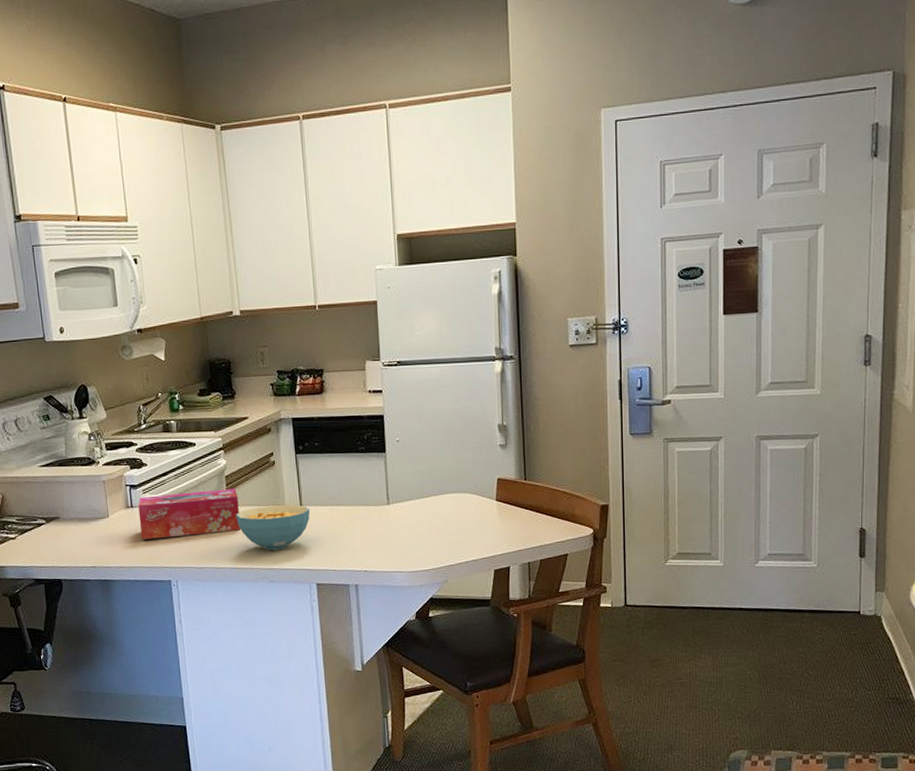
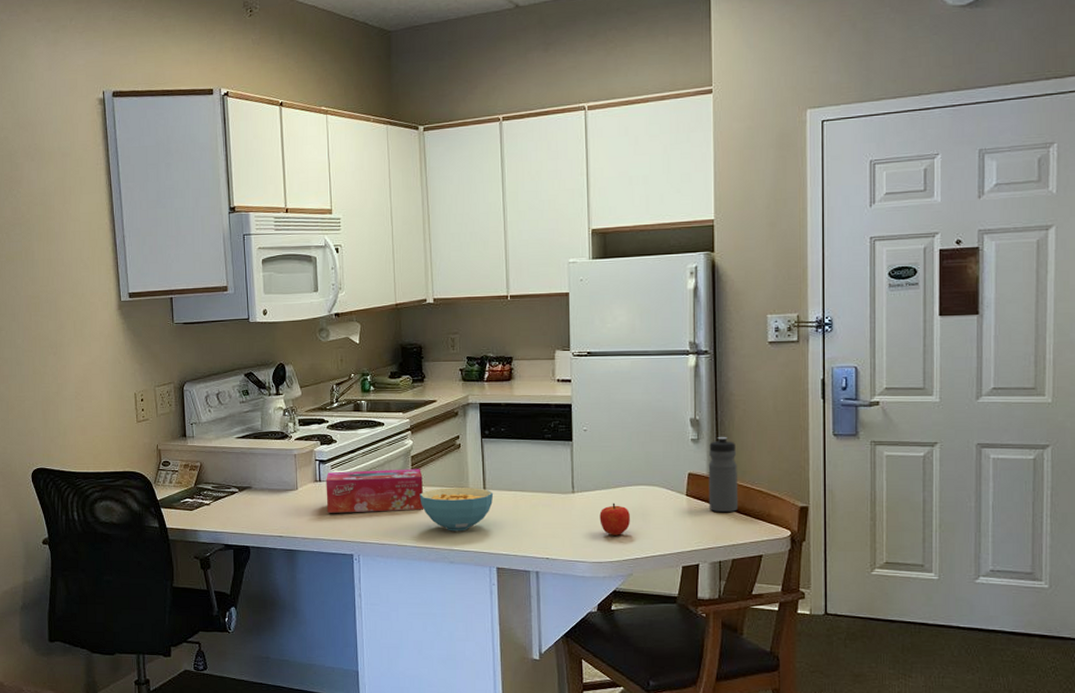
fruit: none [414,512,444,544] -> present [599,503,630,535]
water bottle: none [516,440,545,516] -> present [708,436,739,513]

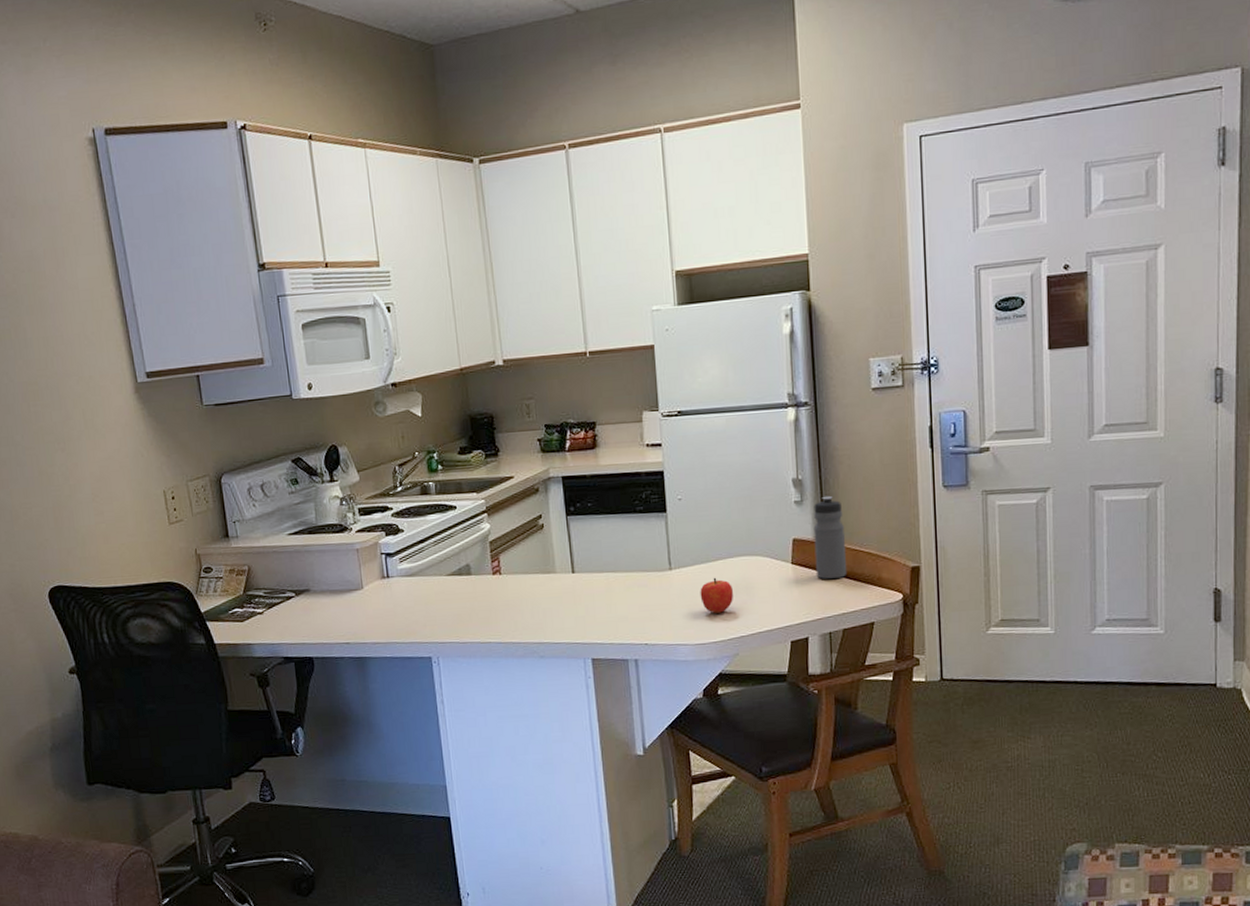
tissue box: present [326,469,424,513] -> none [394,555,508,613]
cereal bowl: present [419,488,494,532] -> none [501,572,584,623]

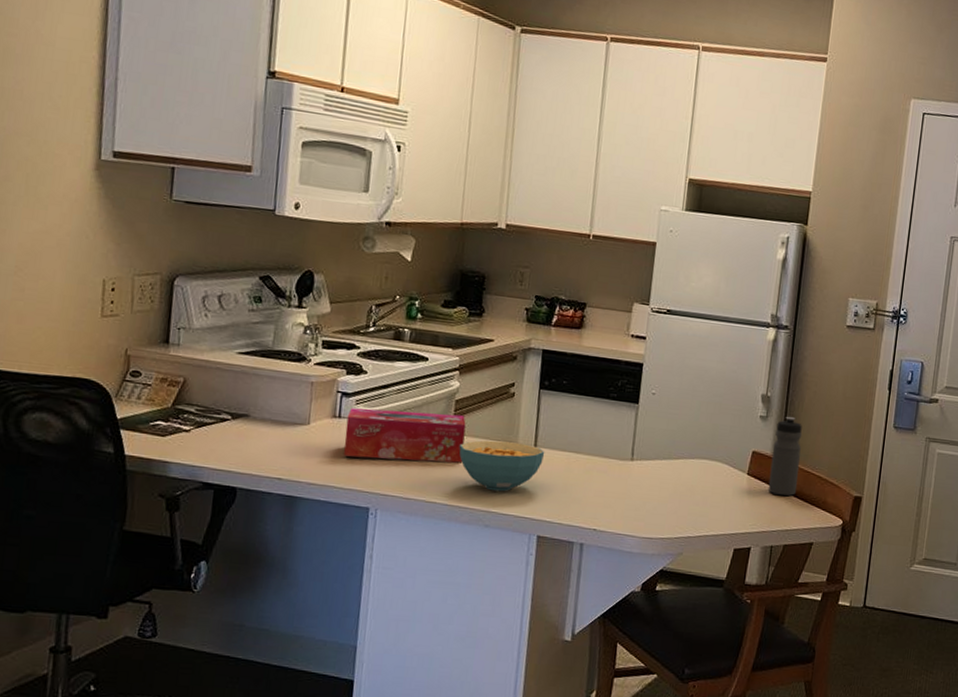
tissue box: none [394,555,508,613] -> present [344,408,466,463]
cereal bowl: none [501,572,584,623] -> present [459,440,545,492]
fruit: present [700,577,733,614] -> none [656,475,689,511]

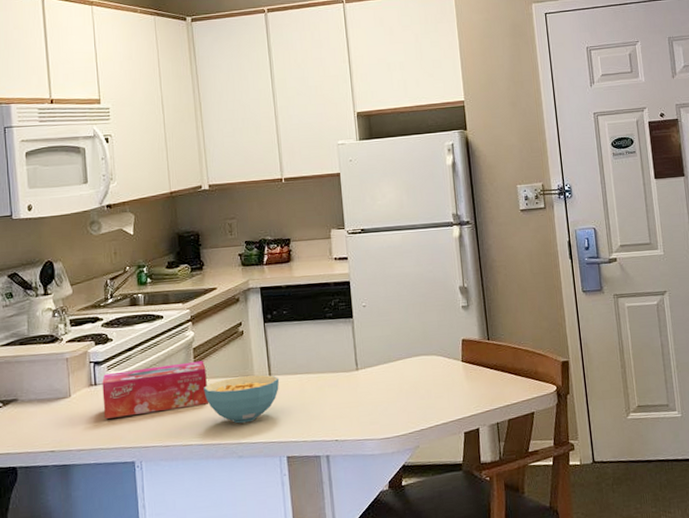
water bottle: present [768,416,802,497] -> none [478,301,509,375]

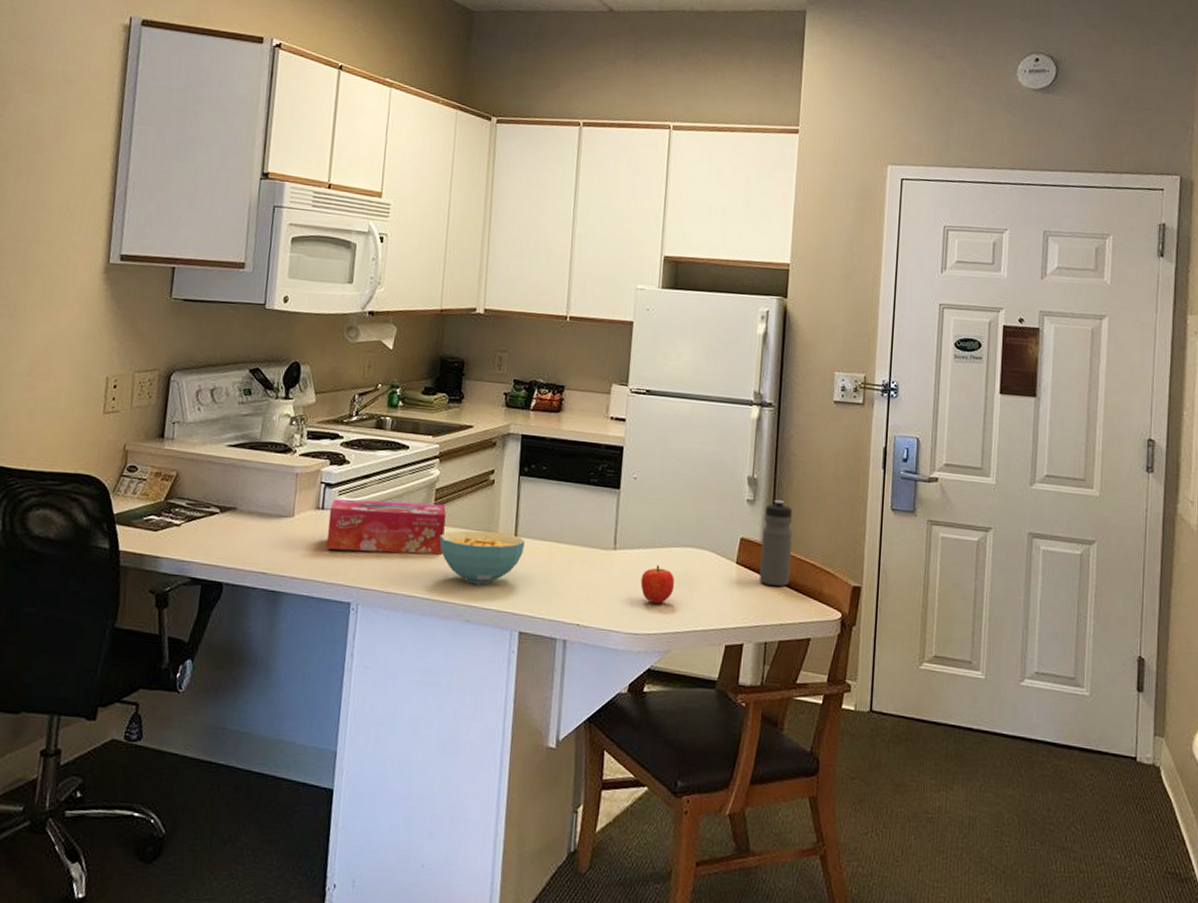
fruit: none [383,376,413,409] -> present [640,565,674,604]
water bottle: none [478,301,509,375] -> present [759,499,793,587]

